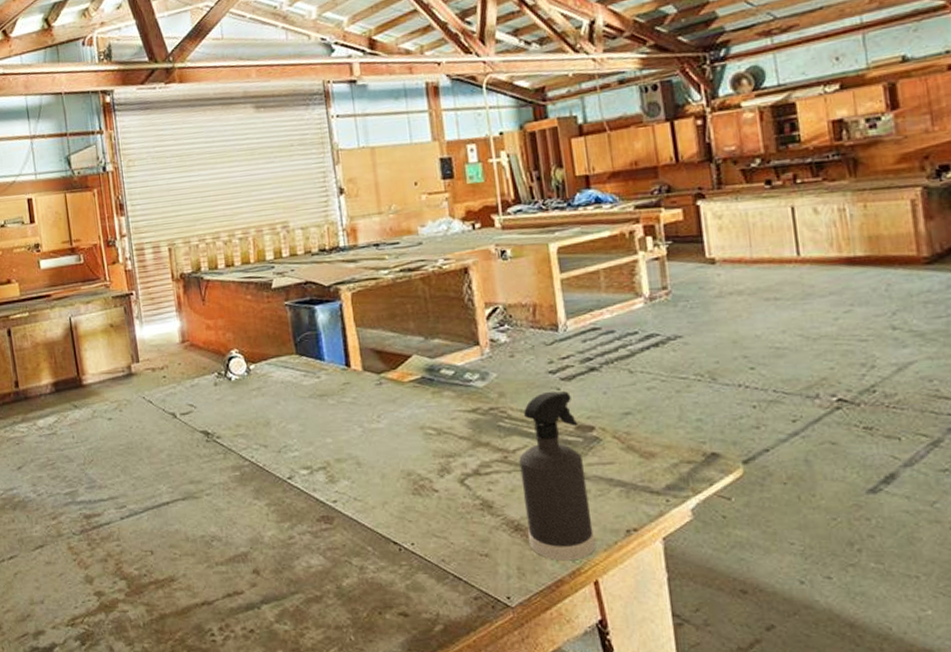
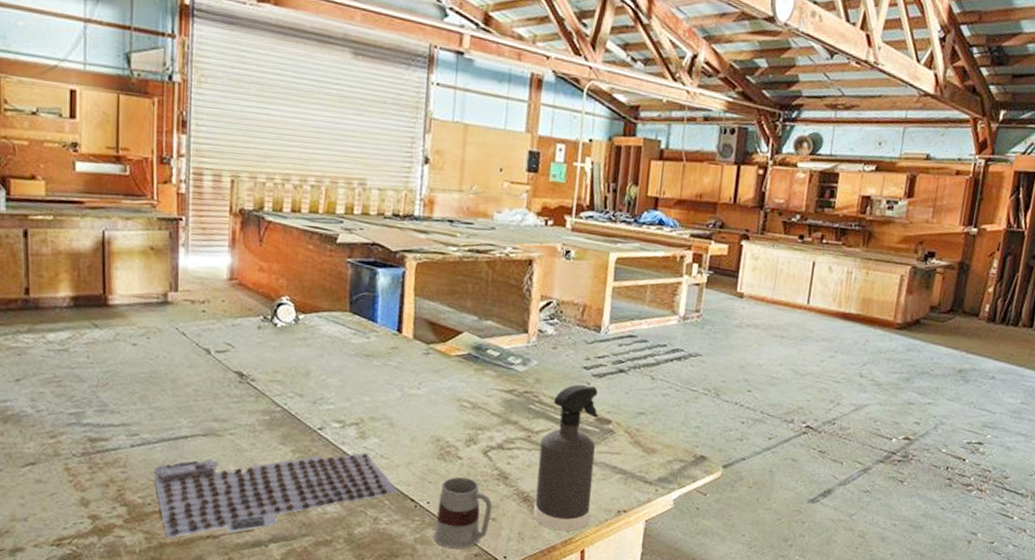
keyboard: none [144,498,379,609] -> present [153,453,398,539]
mug: none [422,511,483,593] -> present [433,476,493,549]

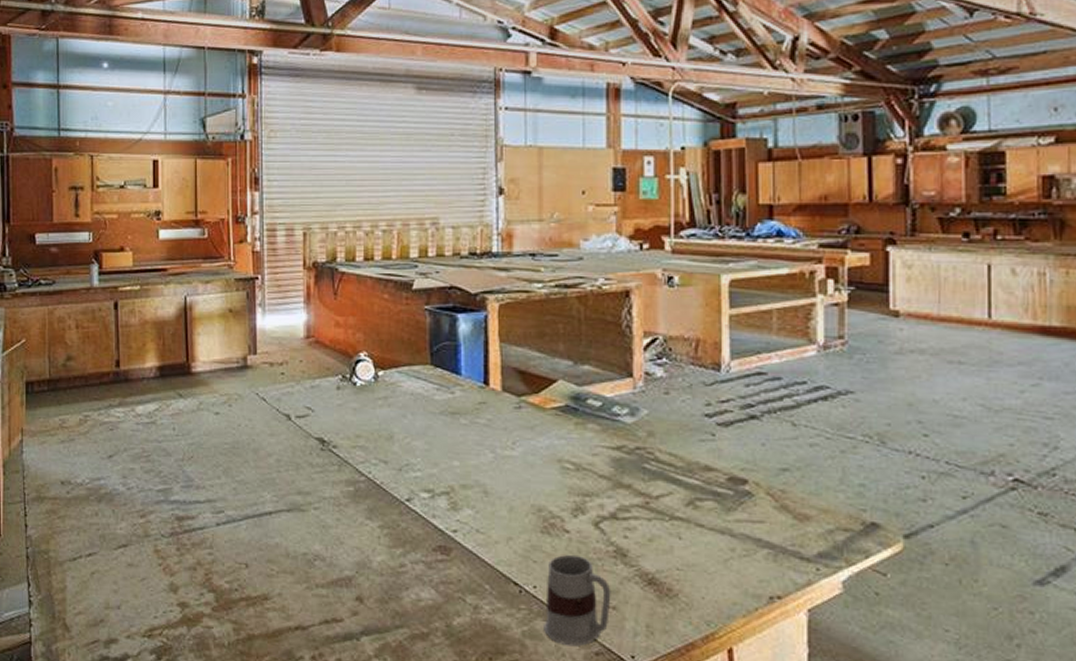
keyboard: present [153,453,398,539] -> none [239,527,499,630]
spray bottle: present [533,384,599,531] -> none [661,436,735,624]

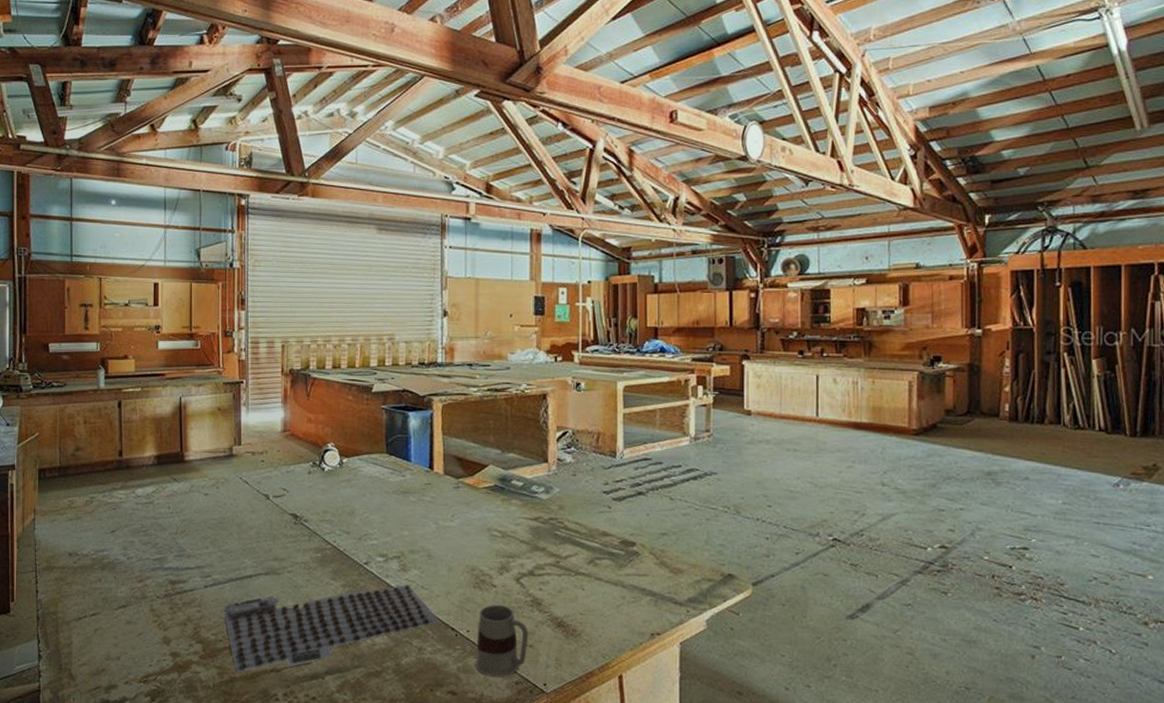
keyboard: none [239,527,499,630] -> present [224,584,439,673]

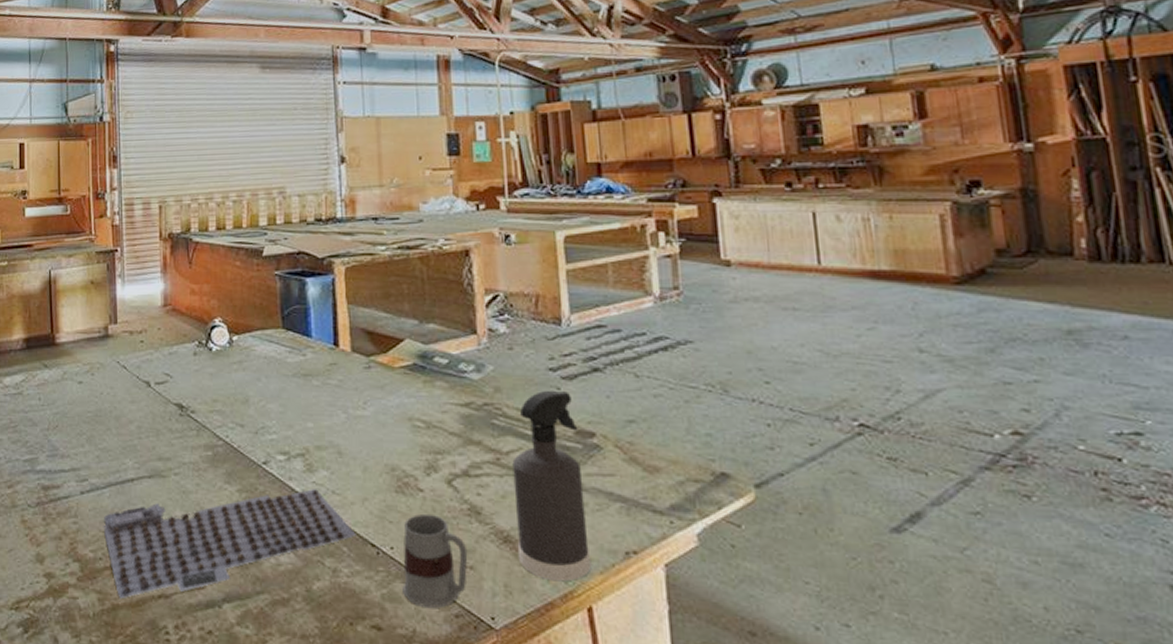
spray bottle: none [568,508,625,656] -> present [512,390,592,582]

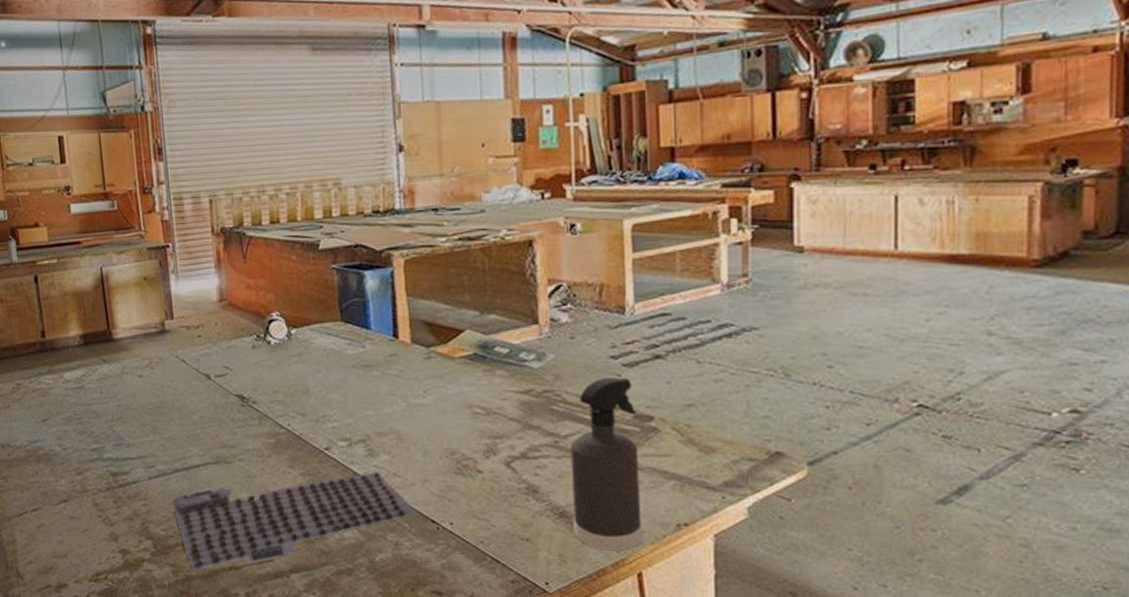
mug: present [403,513,468,608] -> none [461,492,525,575]

